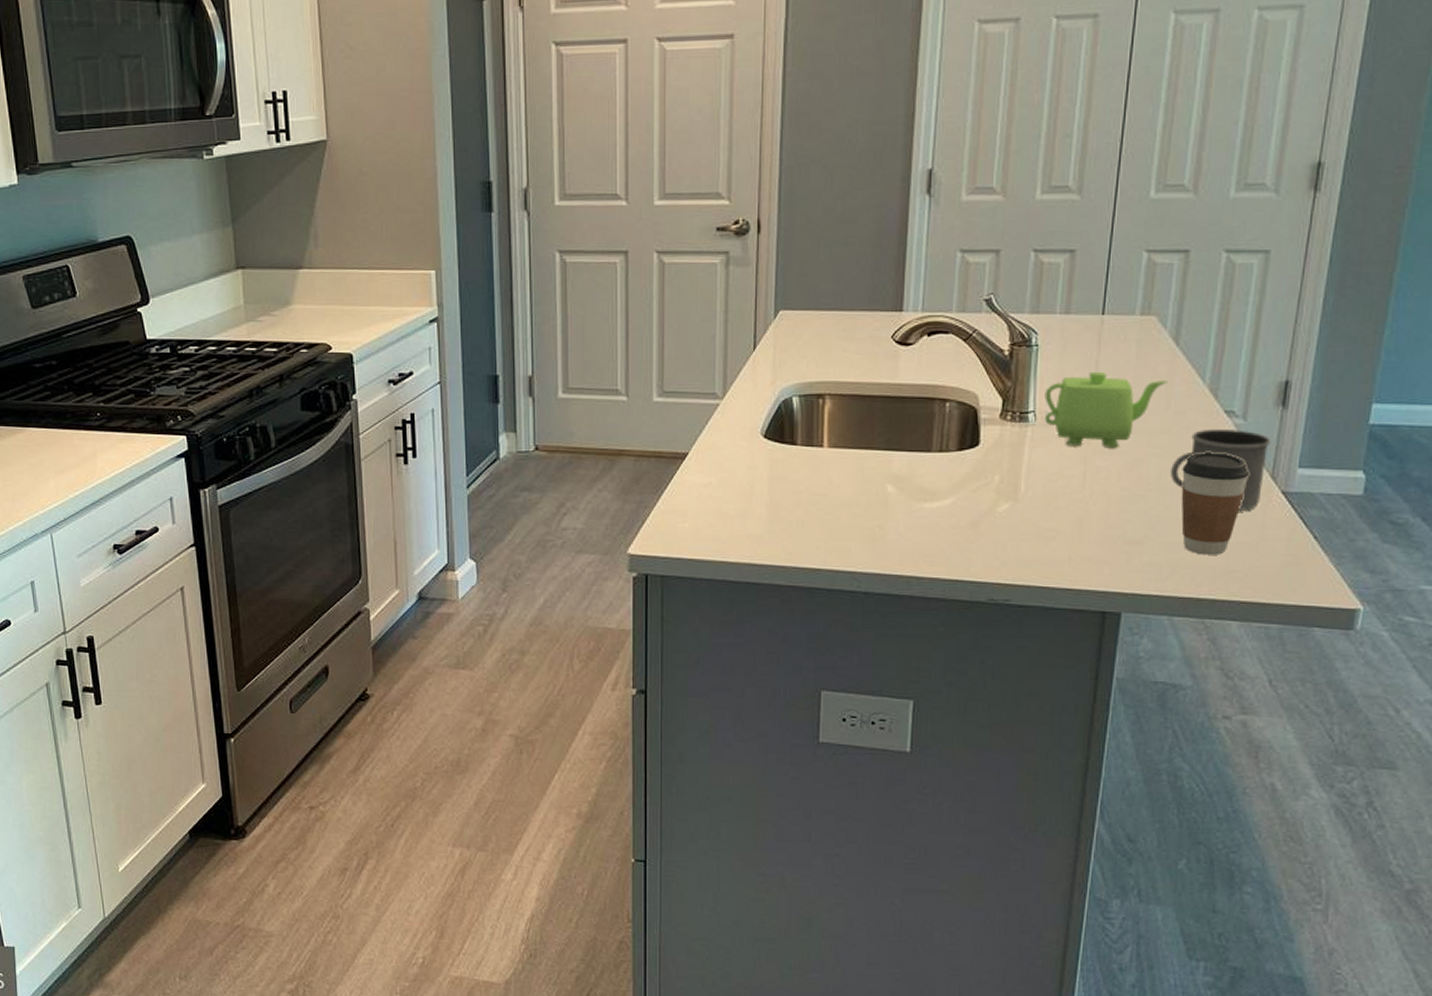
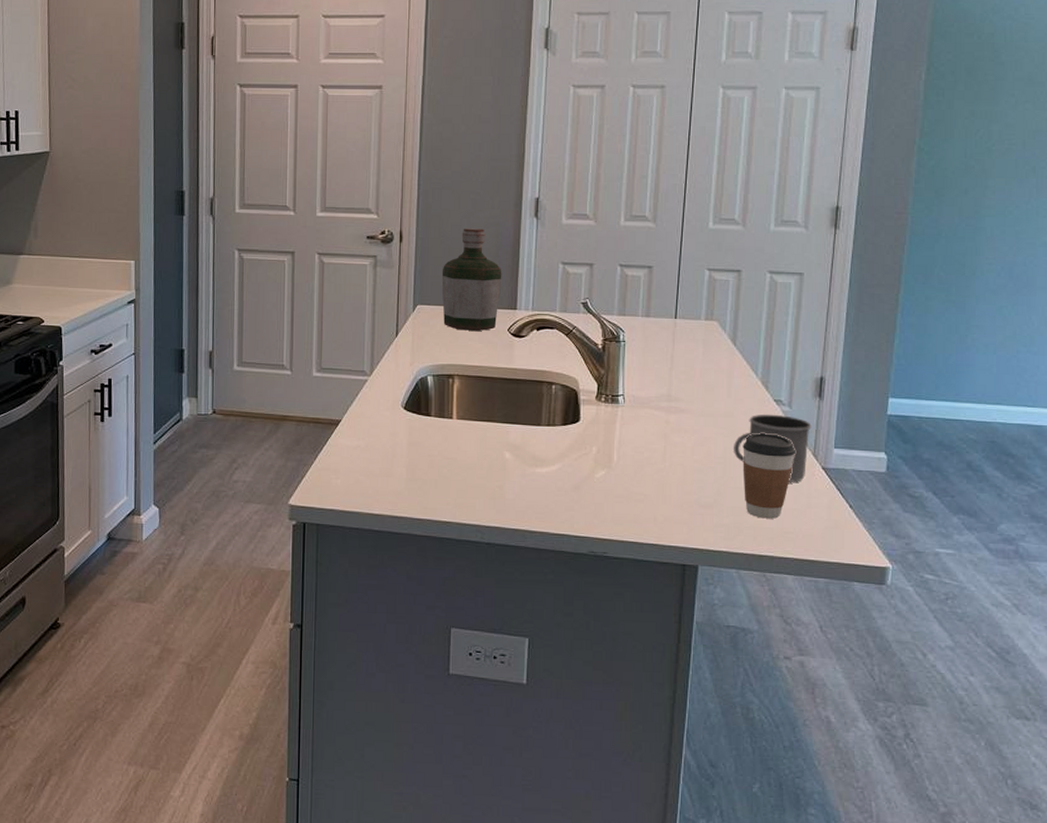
bottle: none [809,212,885,340] -> present [441,228,502,331]
teapot: present [1044,371,1169,449] -> none [631,364,729,428]

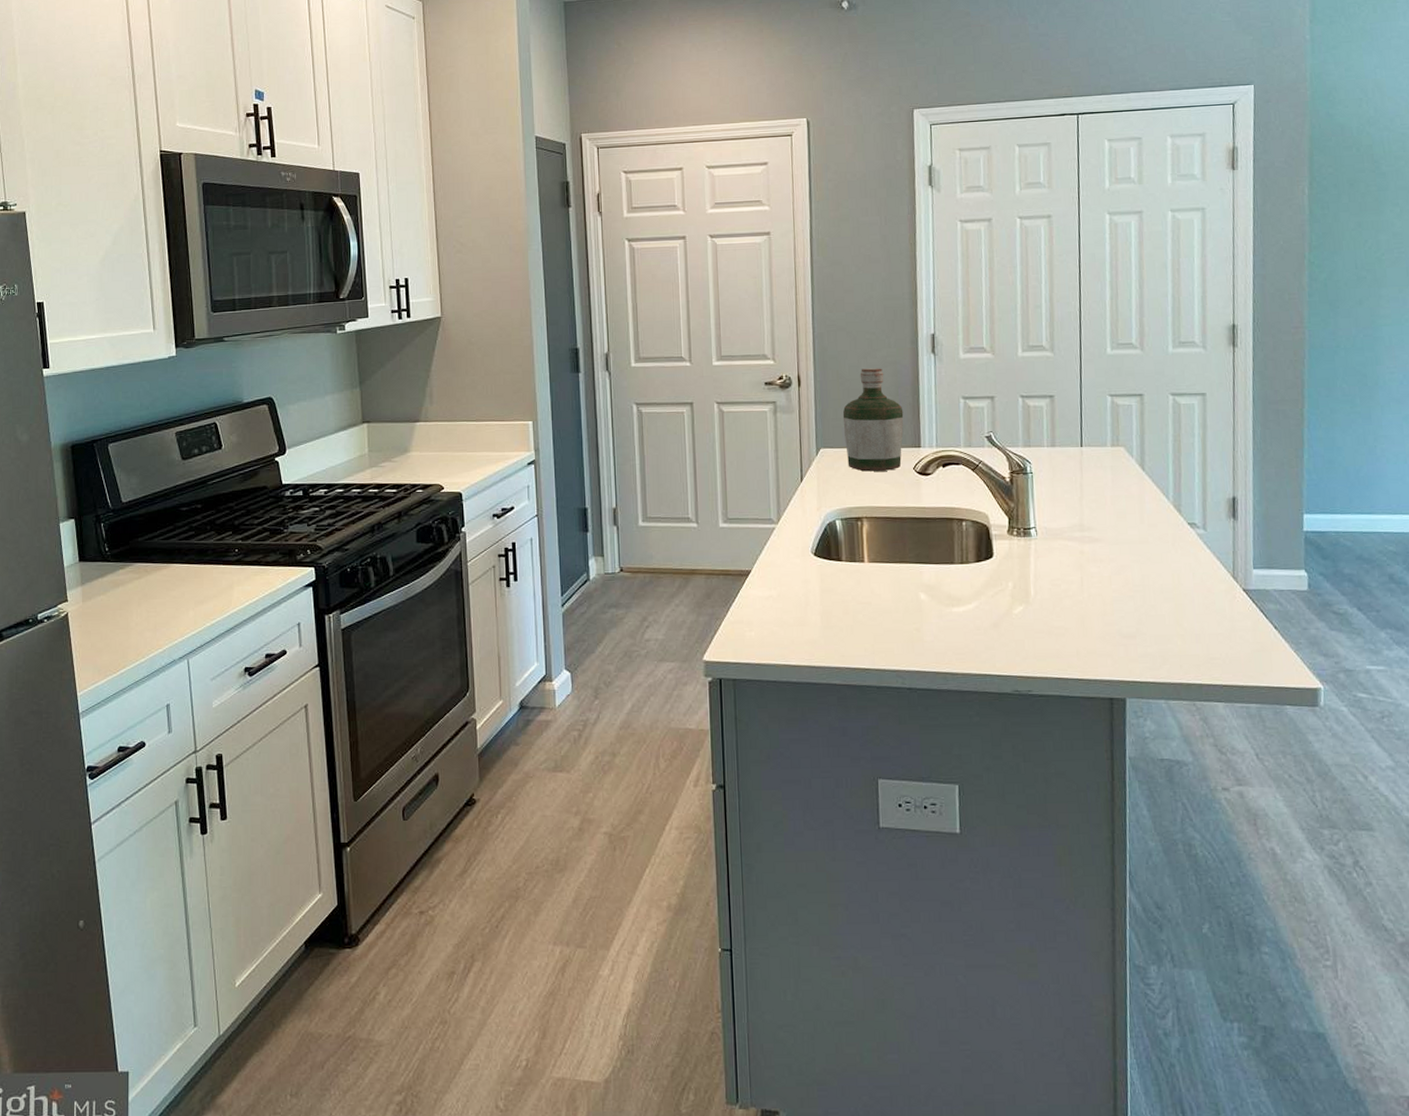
mug: present [734,414,812,482] -> none [1151,538,1228,606]
coffee cup: present [743,433,795,519] -> none [1160,558,1214,646]

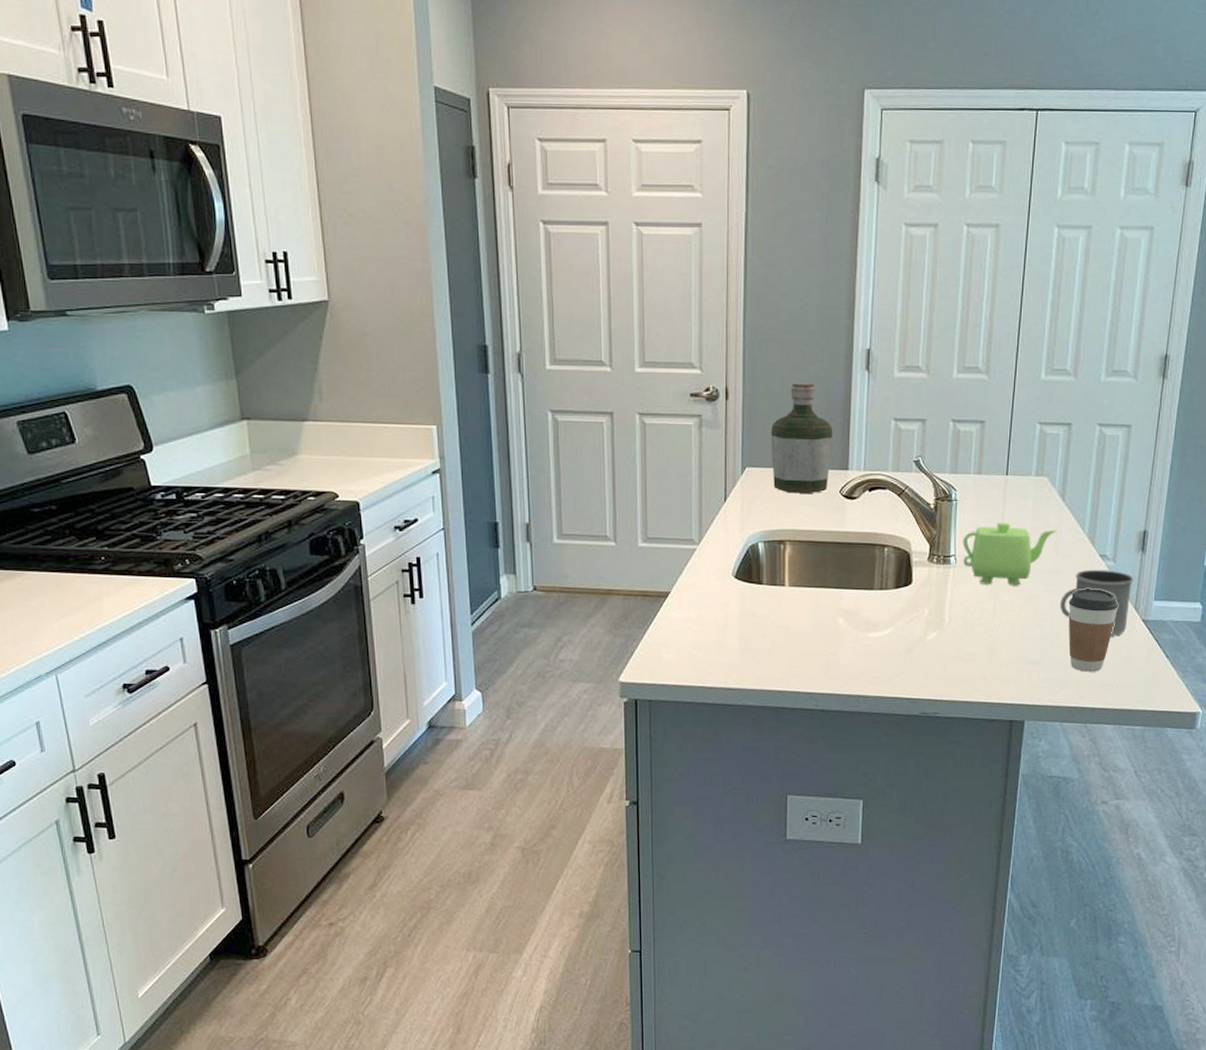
teapot: none [1042,493,1140,557] -> present [963,522,1058,586]
mug: none [1151,538,1228,606] -> present [1060,569,1134,635]
coffee cup: none [1160,558,1214,646] -> present [1068,588,1118,672]

